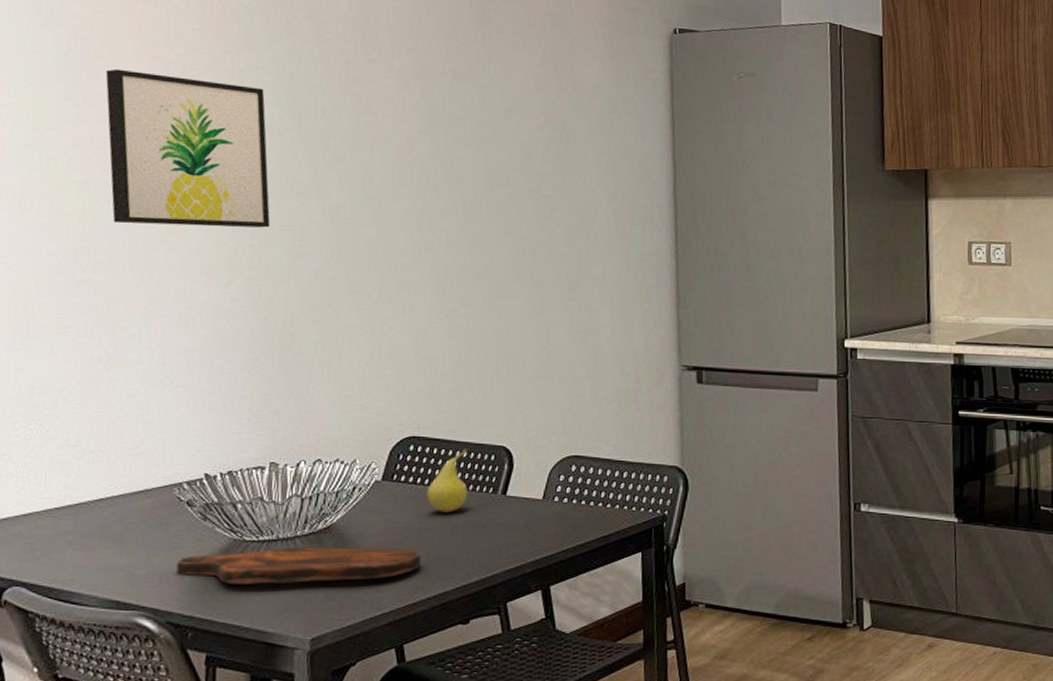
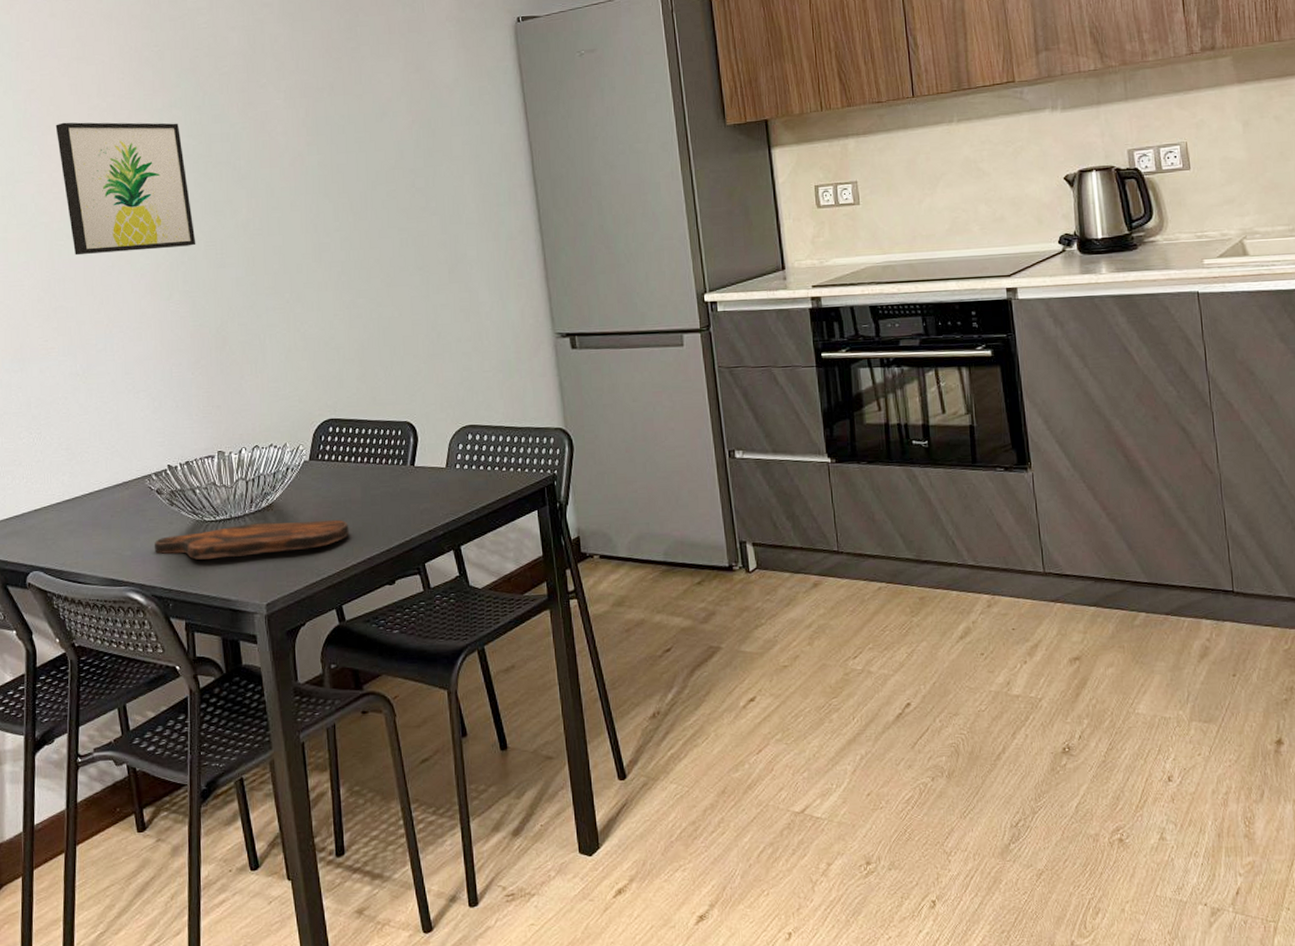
fruit: present [426,449,468,513] -> none [347,426,382,485]

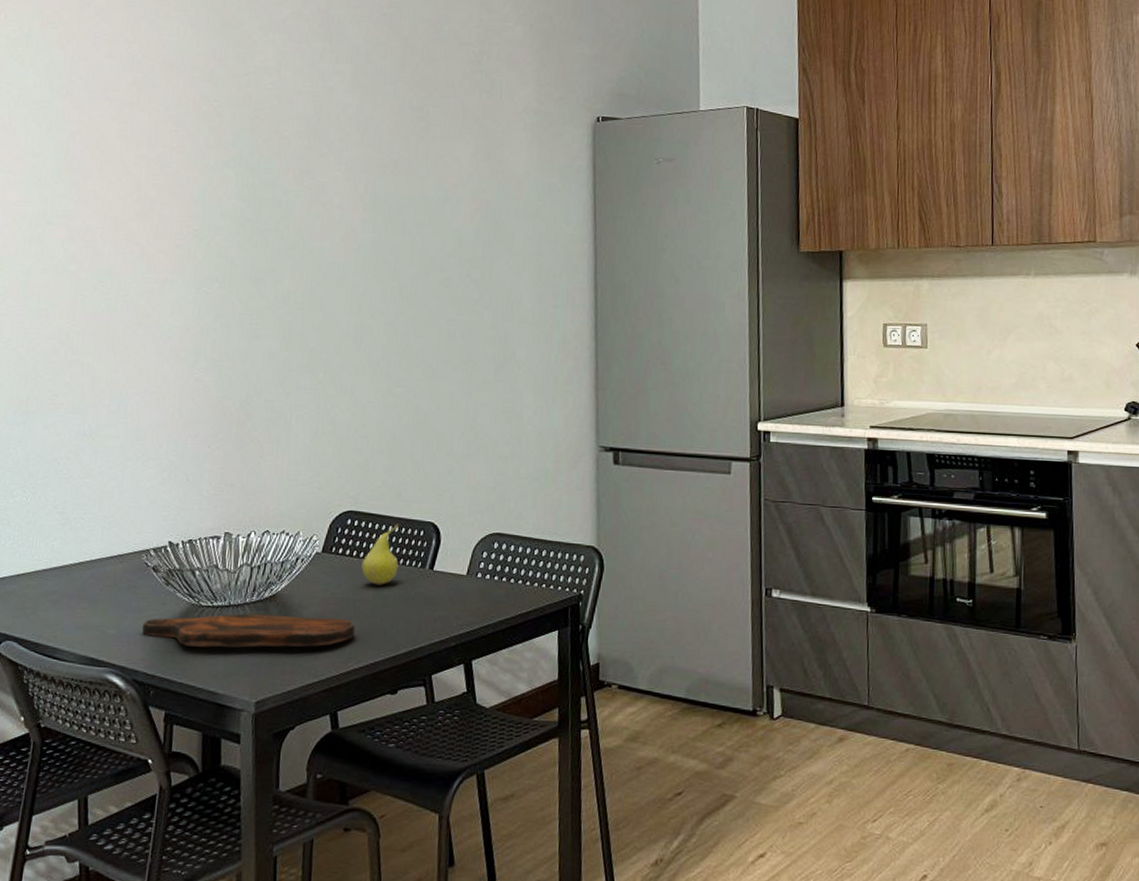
wall art: present [55,122,196,256] -> none [97,168,232,313]
fruit: none [347,426,382,485] -> present [361,524,399,585]

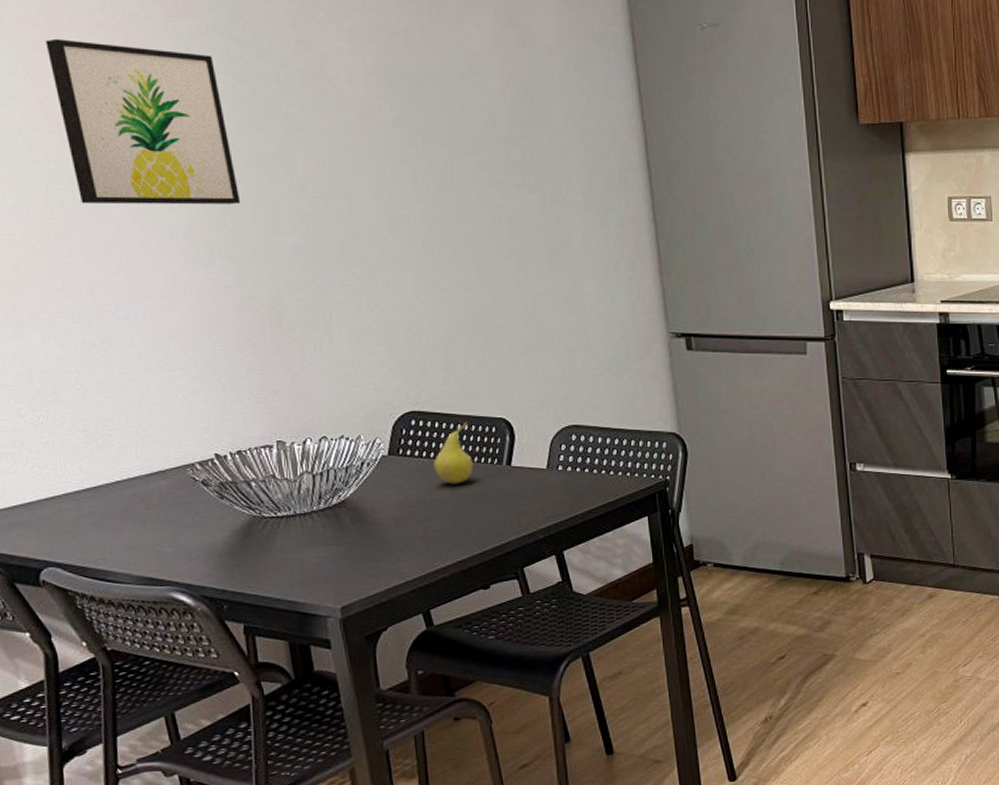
wall art: none [97,168,232,313] -> present [45,38,241,205]
cutting board: present [142,613,355,648] -> none [202,519,437,559]

